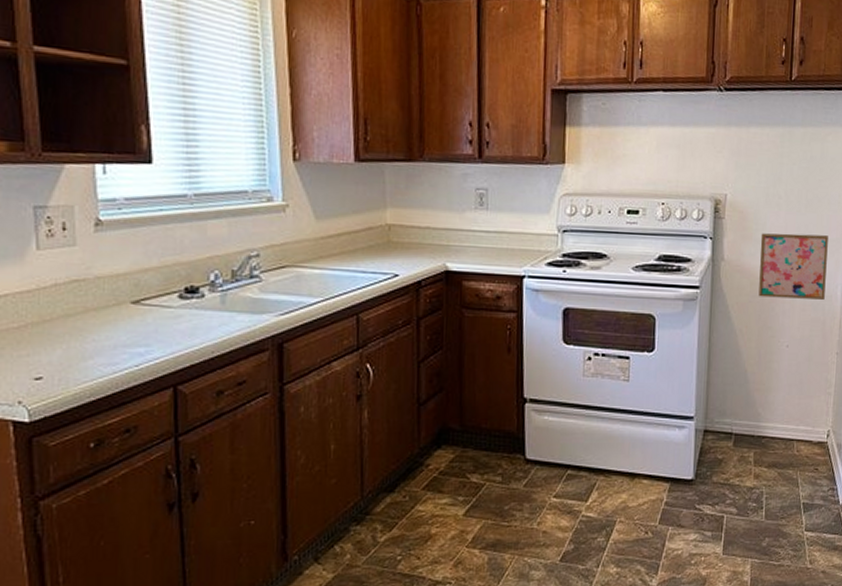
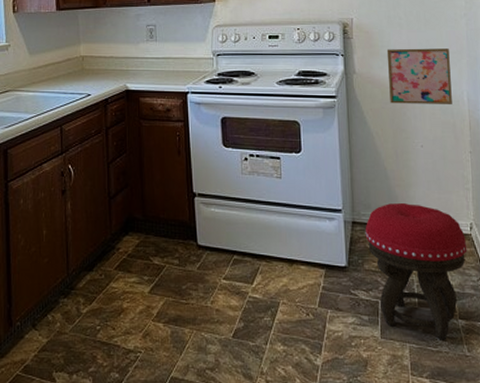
stool: none [716,408,822,554] -> present [365,202,468,340]

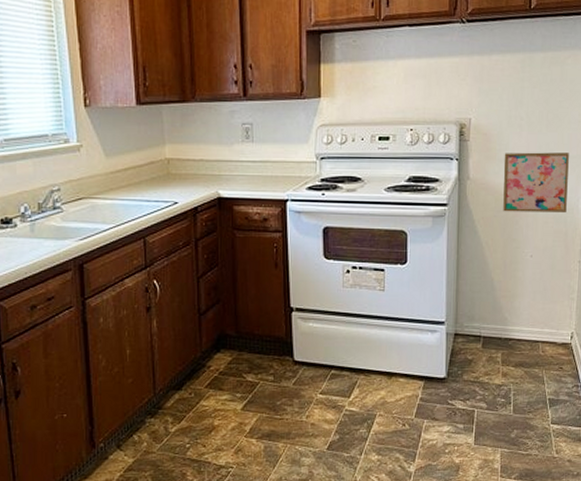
stool: present [365,202,468,340] -> none [466,313,566,444]

